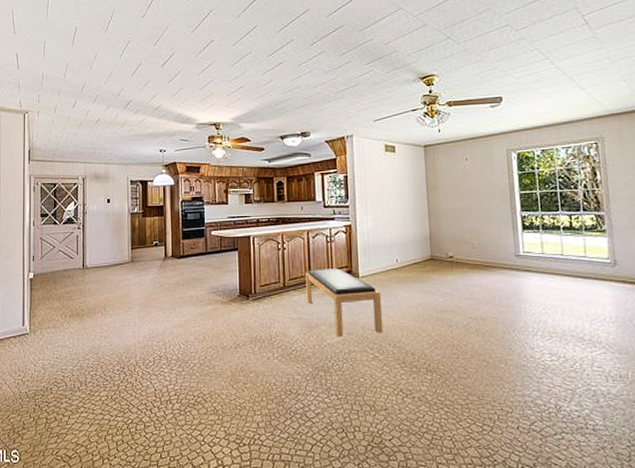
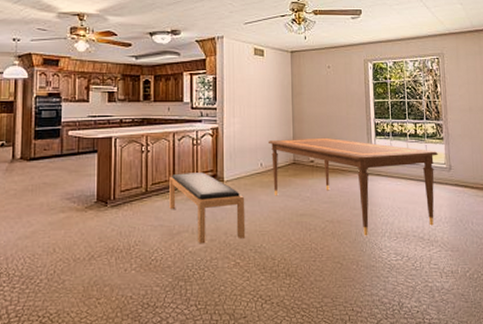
dining table: none [404,232,599,335] -> present [269,137,438,236]

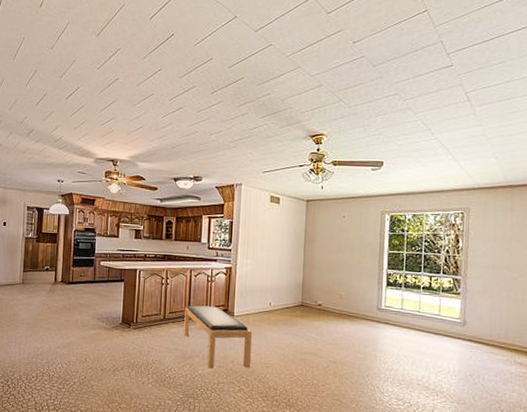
dining table: present [269,137,438,236] -> none [279,282,453,379]

